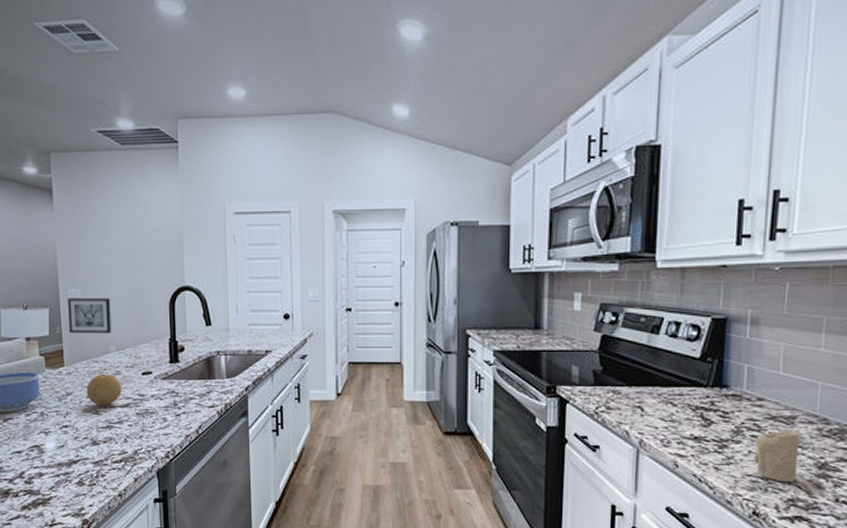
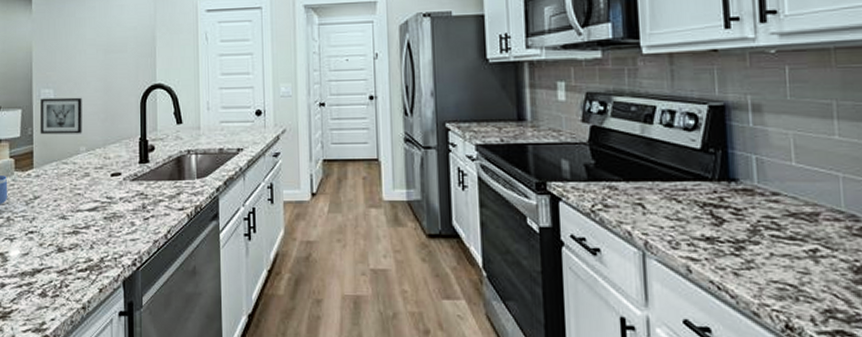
fruit: present [86,373,122,406] -> none [54,175,90,210]
candle: present [753,428,800,483] -> none [776,226,831,290]

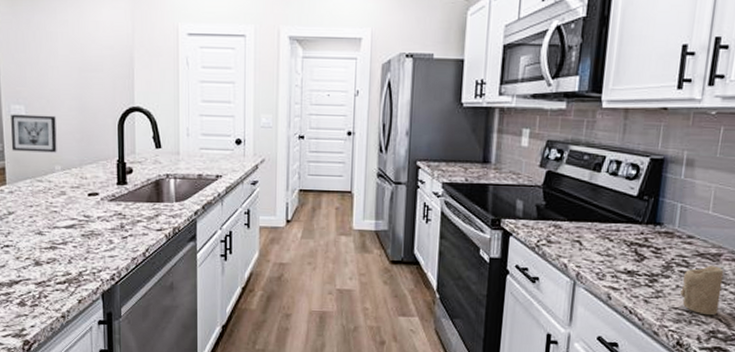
candle: none [776,226,831,290] -> present [680,265,724,316]

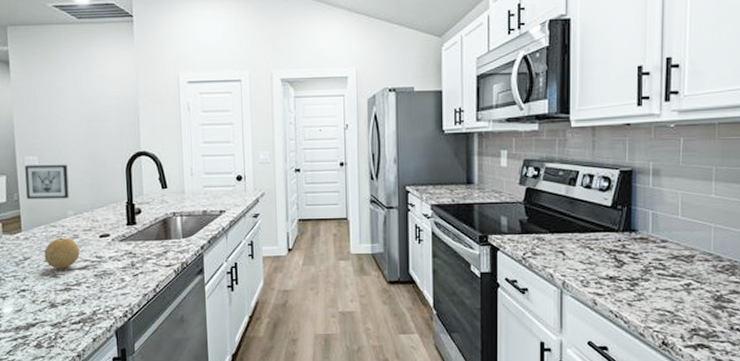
fruit: none [29,193,67,226] -> present [44,237,80,269]
candle: present [680,265,724,316] -> none [661,266,699,315]

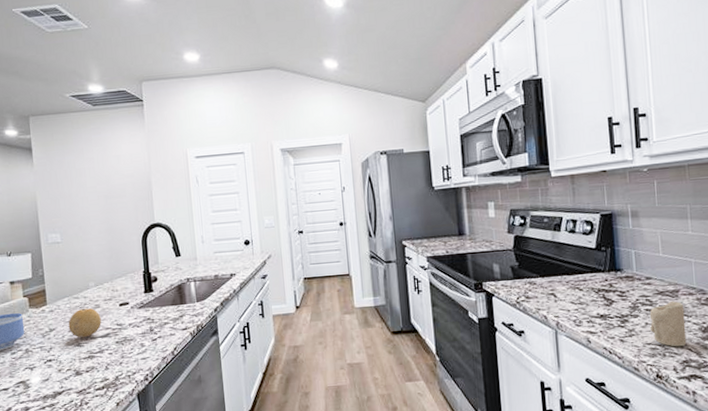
wall art: present [25,164,69,200] -> none [48,239,90,275]
candle: none [661,266,699,315] -> present [649,300,687,347]

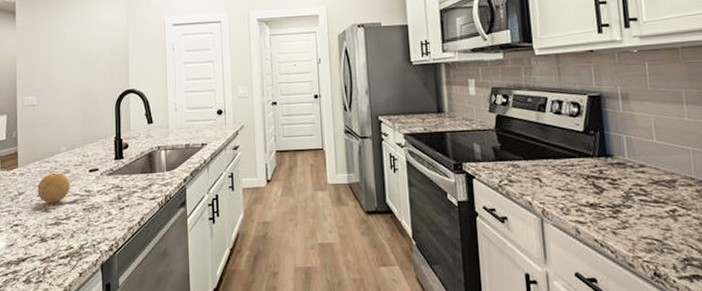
candle: present [649,300,687,347] -> none [644,191,687,243]

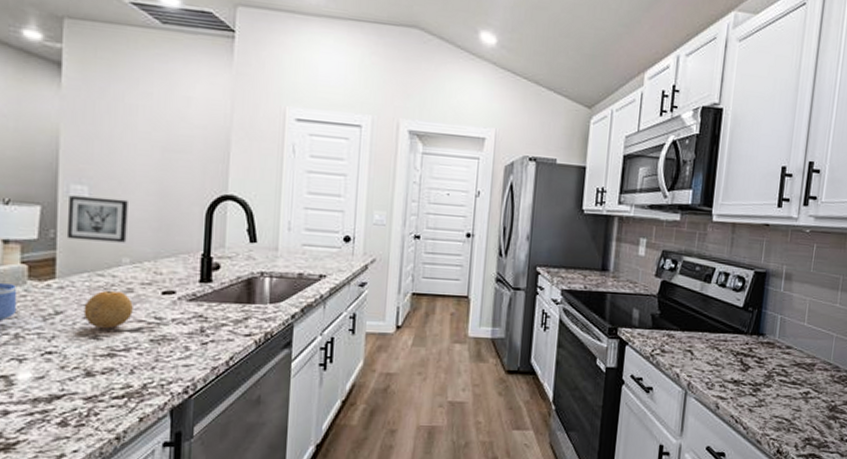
wall art: none [23,103,63,137] -> present [66,195,128,243]

